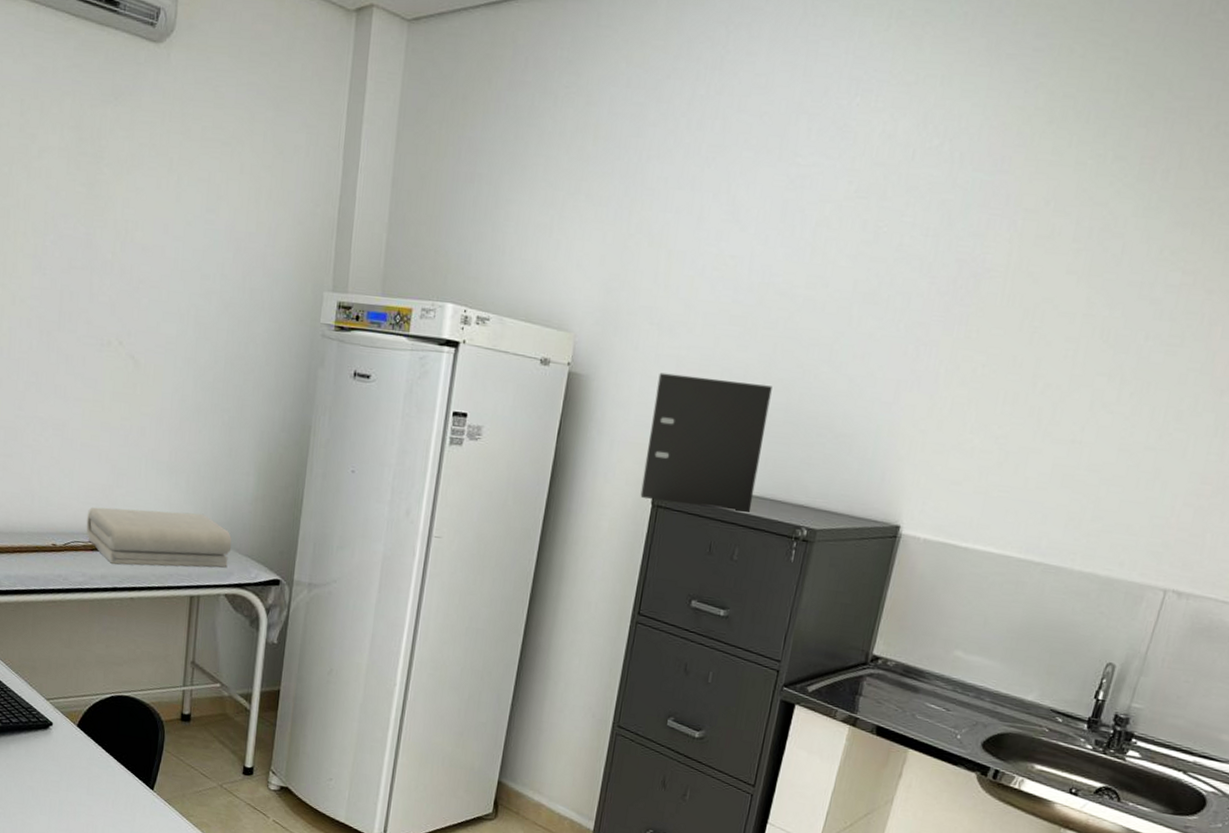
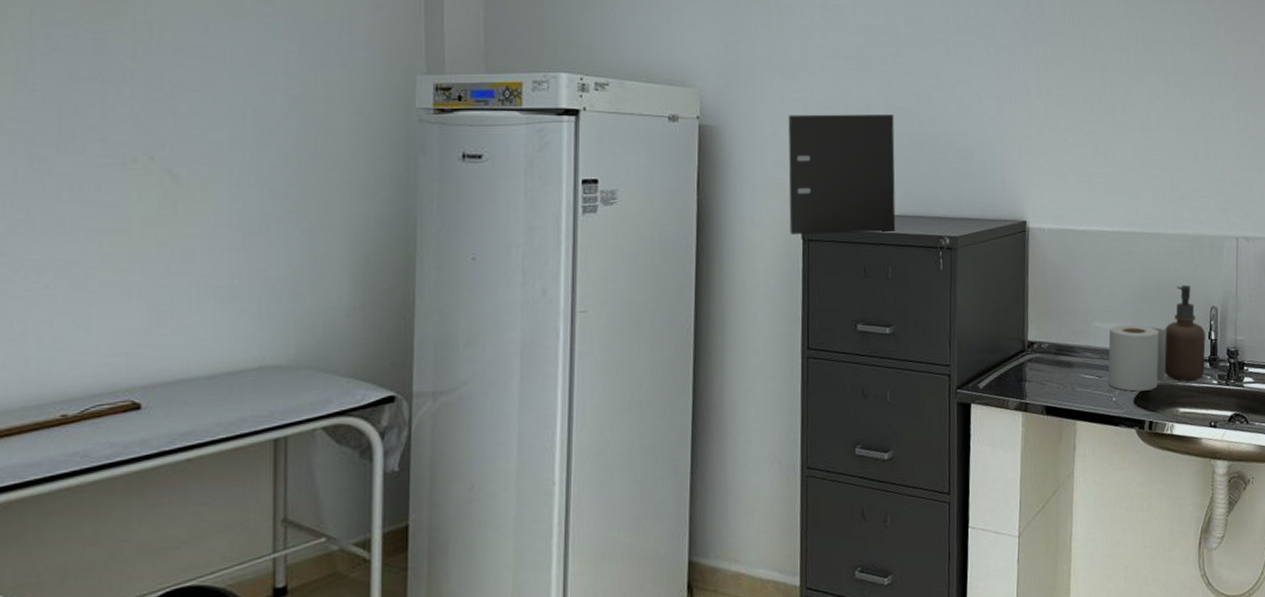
towel: present [86,507,232,568] -> none [113,338,327,424]
paper towel roll: none [956,659,1042,738] -> present [1108,324,1167,392]
soap dispenser: none [1028,631,1092,740] -> present [1164,284,1206,381]

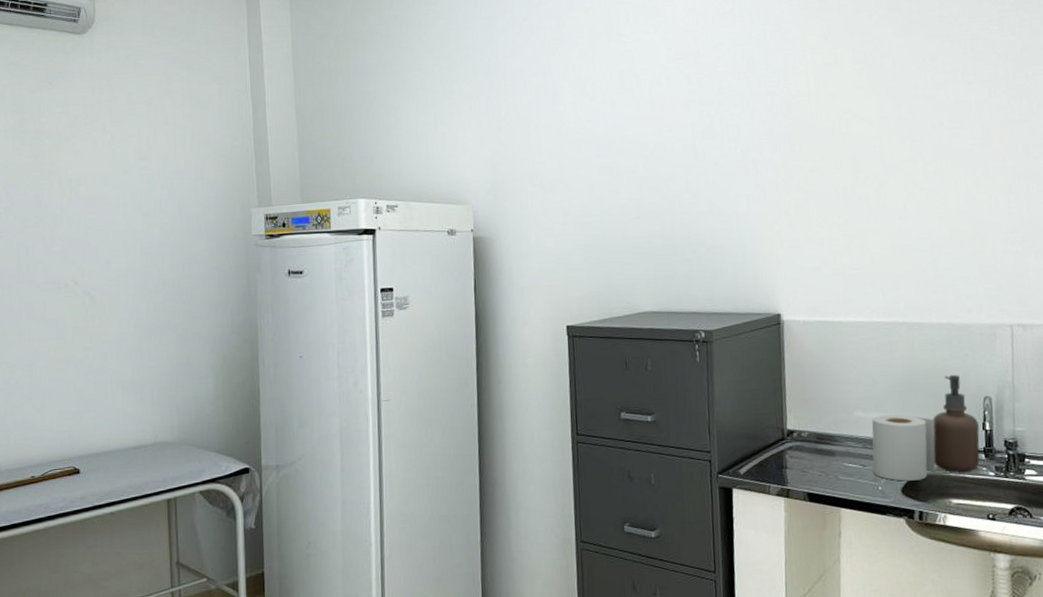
binder: present [788,114,896,235] -> none [550,218,653,332]

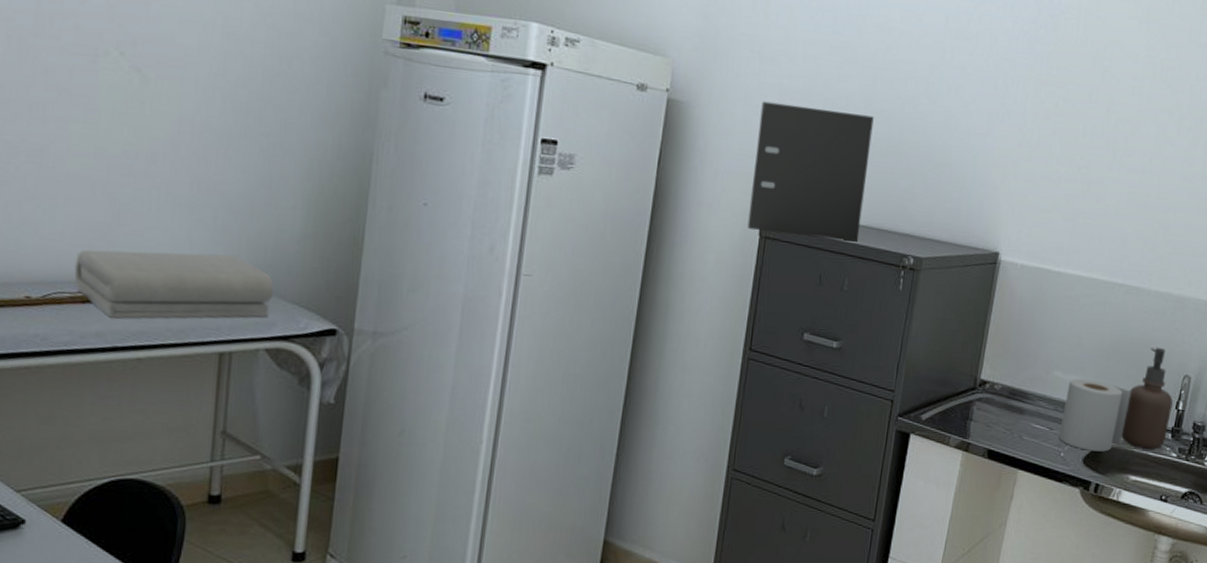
towel: none [61,421,200,485] -> present [74,249,274,319]
binder: none [550,218,653,332] -> present [747,101,874,242]

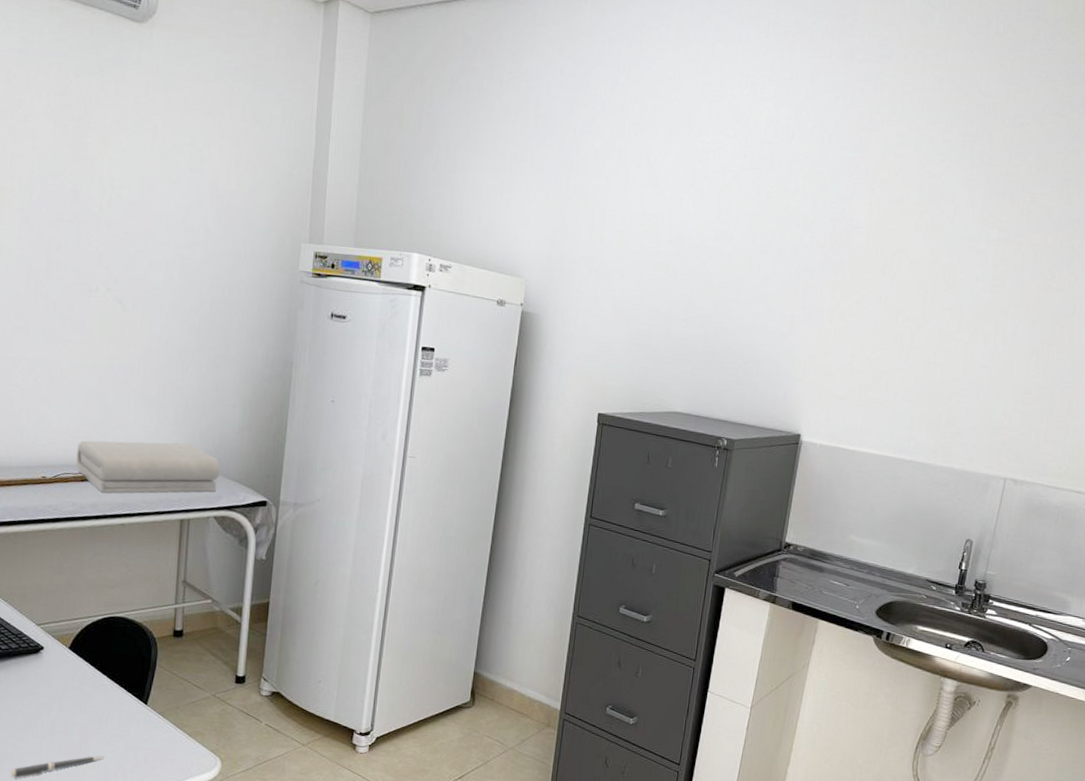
binder: present [747,101,874,242] -> none [587,311,692,427]
paper towel roll: present [1058,378,1131,452] -> none [854,541,918,605]
soap dispenser: present [1121,347,1173,450] -> none [910,515,956,604]

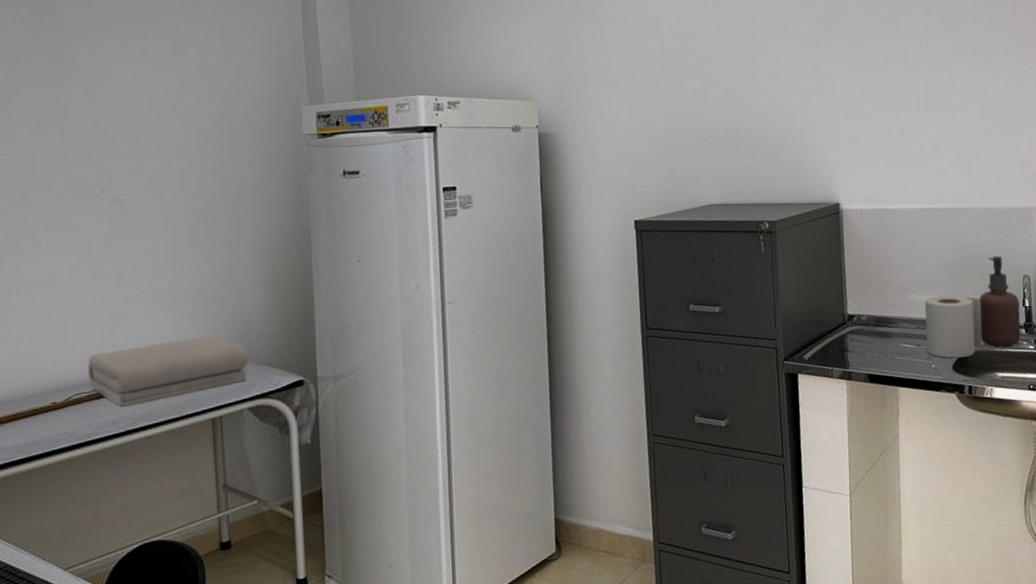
paper towel roll: none [854,541,918,605] -> present [925,295,982,359]
soap dispenser: none [910,515,956,604] -> present [979,255,1021,347]

